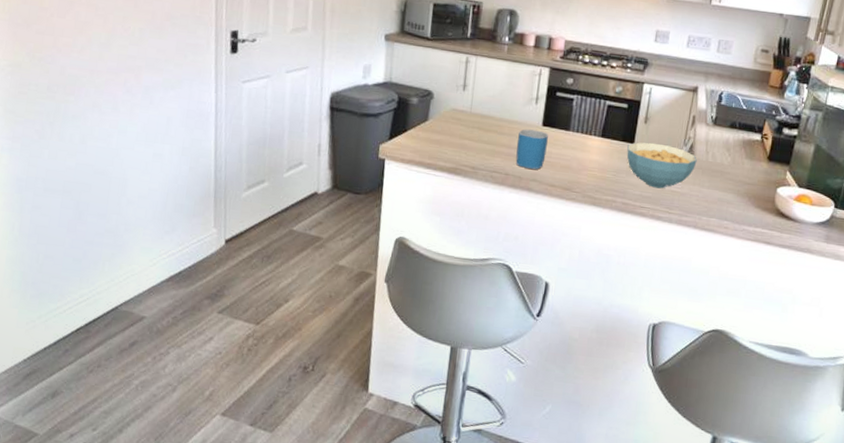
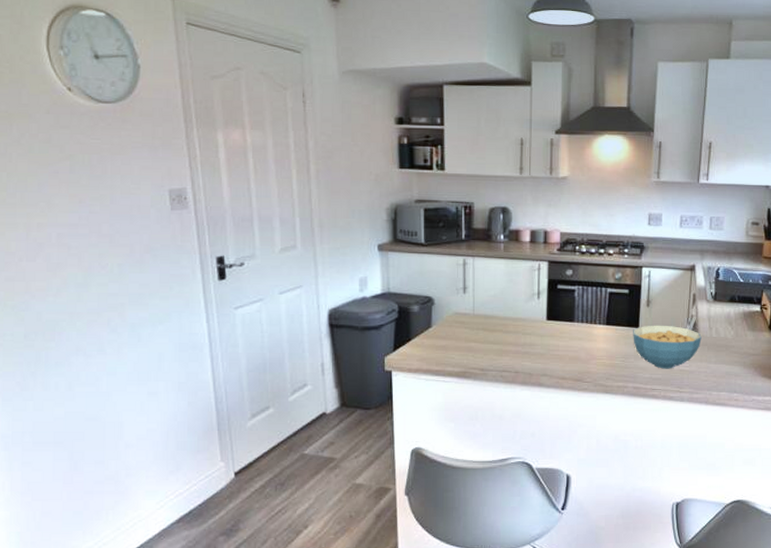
mug: present [516,129,548,169] -> none [524,325,554,364]

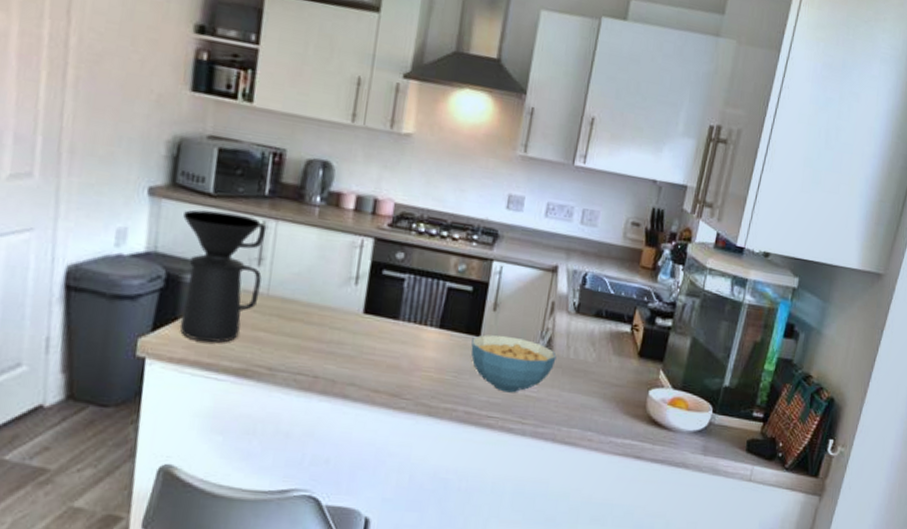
coffee maker: none [405,256,467,354] -> present [180,209,267,343]

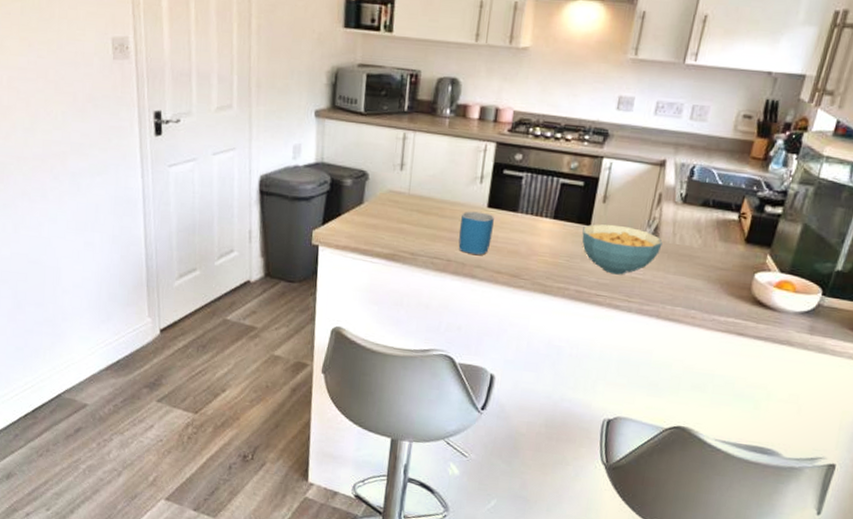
coffee maker: present [180,209,267,343] -> none [342,126,407,233]
mug: none [328,317,371,370] -> present [458,211,494,255]

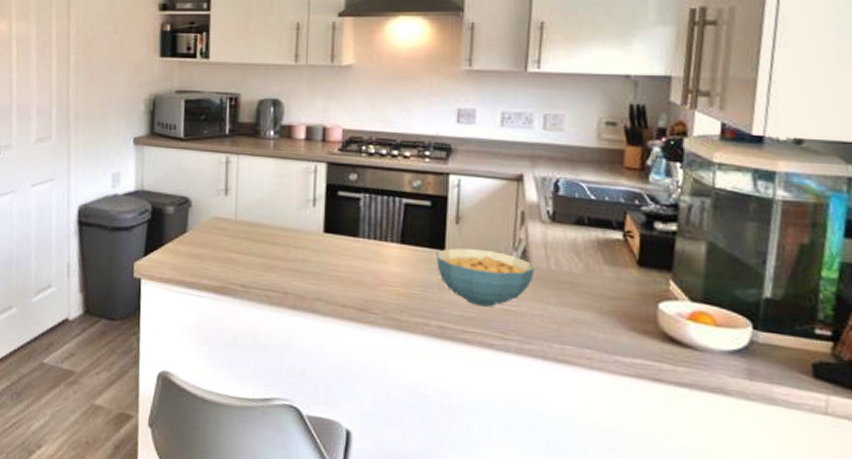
mug: present [458,211,494,255] -> none [295,237,332,286]

